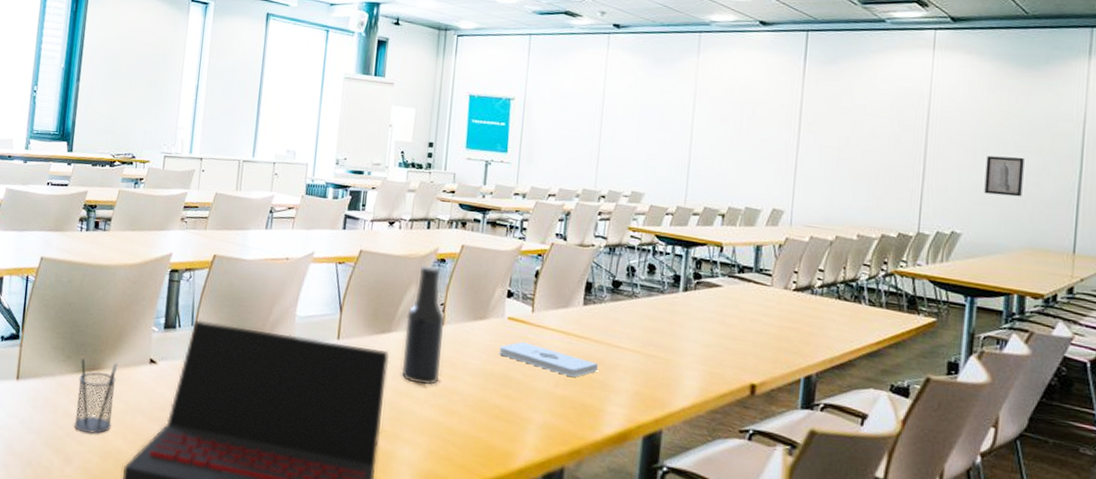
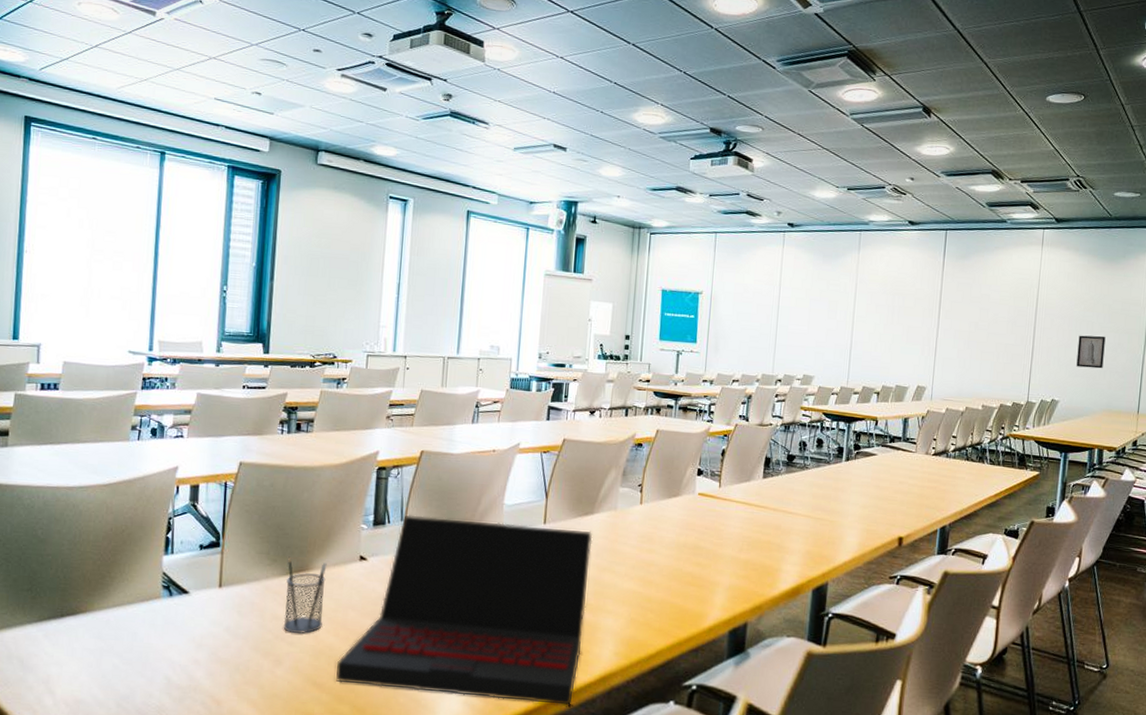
beer bottle: present [401,264,445,386] -> none [604,449,643,560]
notepad: present [499,342,598,377] -> none [691,514,775,542]

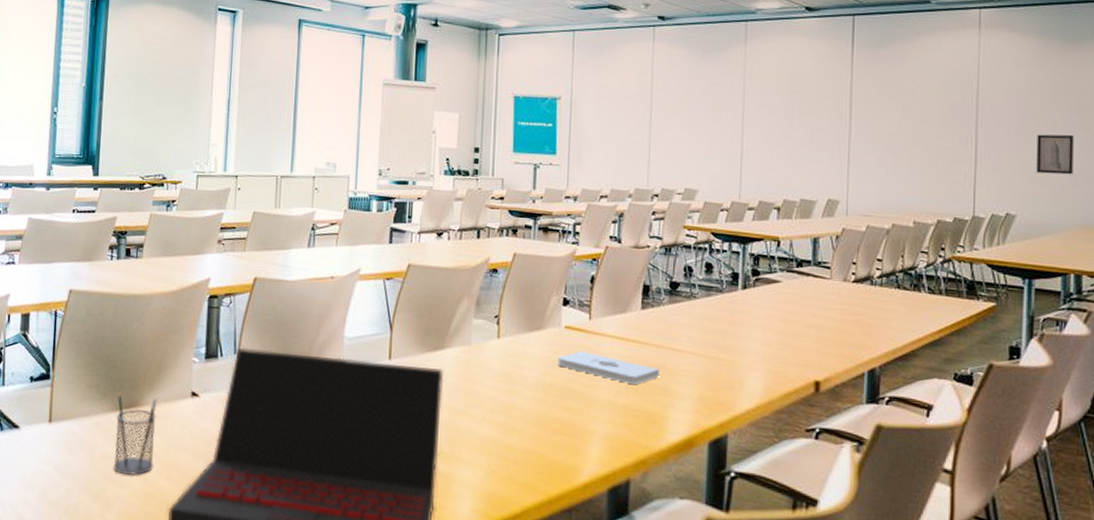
notepad: none [691,514,775,542] -> present [557,351,659,384]

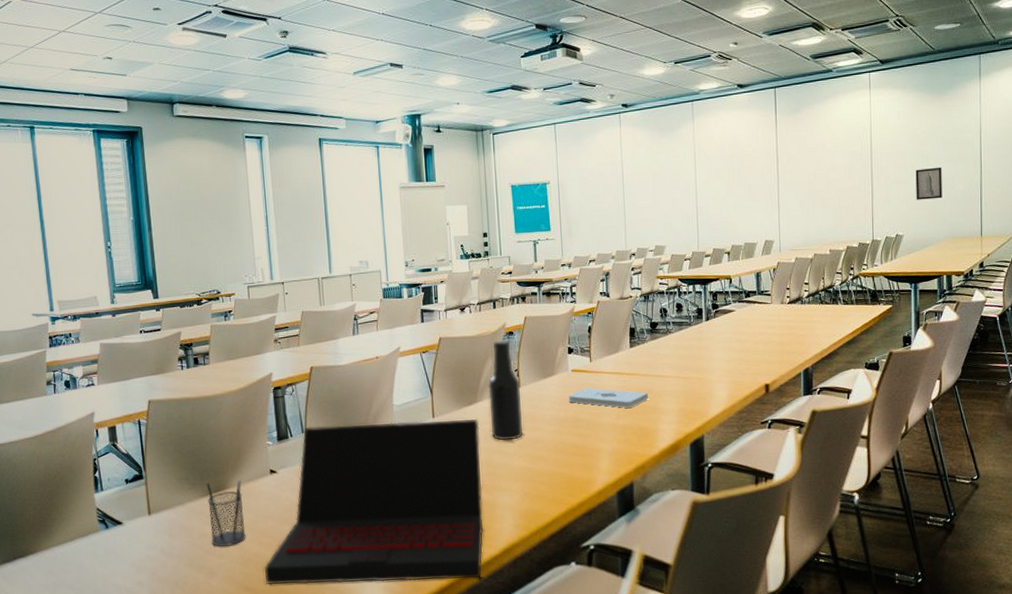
beer bottle: none [457,275,500,403] -> present [487,339,524,441]

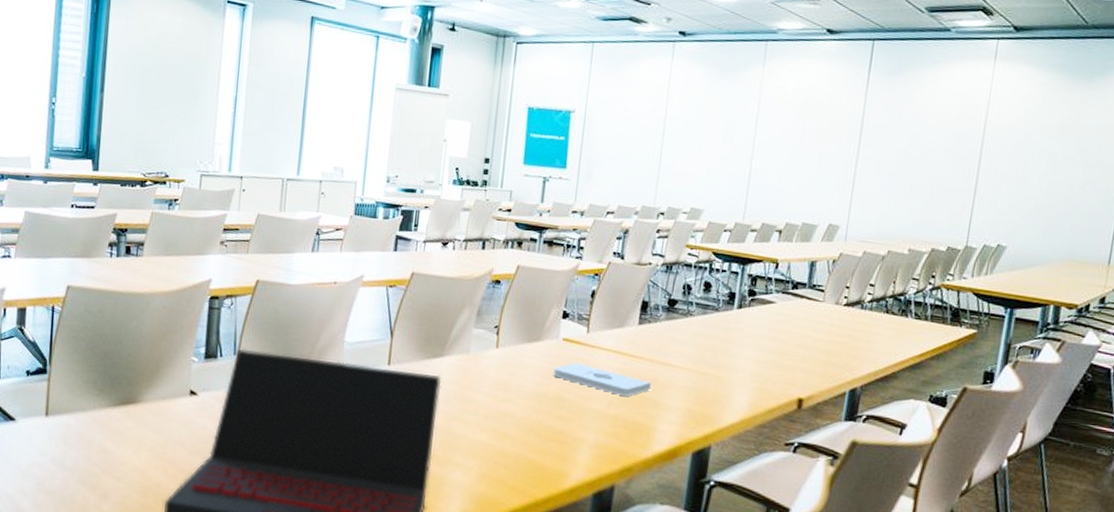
pencil holder: present [206,479,246,547] -> none [110,387,156,469]
beer bottle: present [487,339,524,441] -> none [453,286,499,409]
wall art: present [915,166,942,200] -> none [1031,168,1072,210]

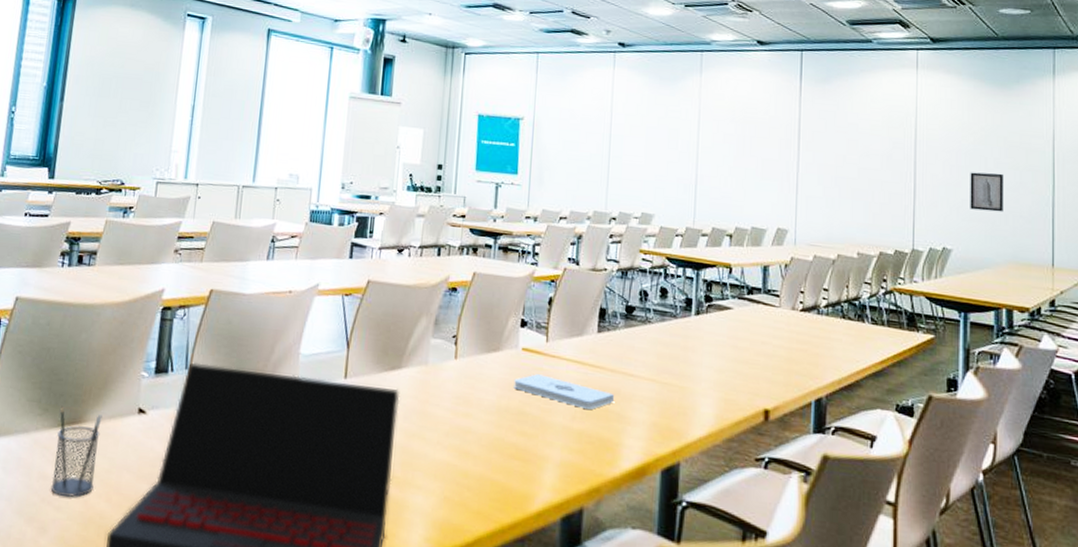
pencil holder: none [110,387,156,469] -> present [50,406,102,497]
wall art: none [1031,168,1072,210] -> present [970,172,1004,212]

